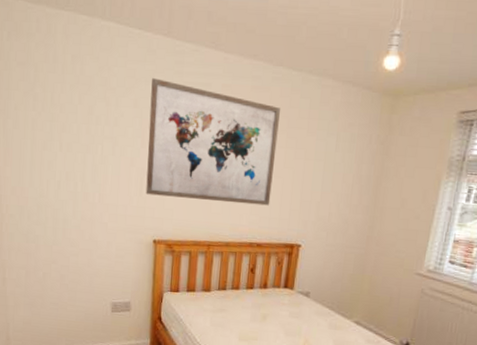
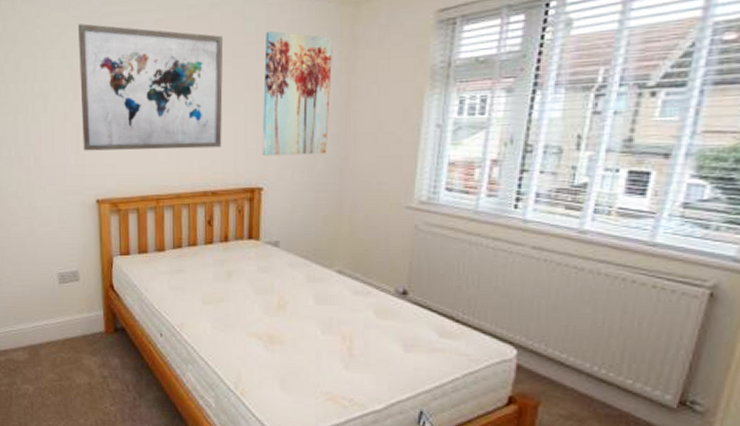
wall art: none [303,109,374,222] -> present [262,30,334,156]

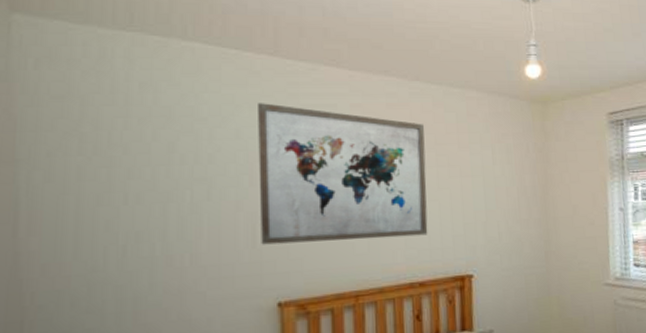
wall art: present [262,30,334,156] -> none [466,122,532,242]

